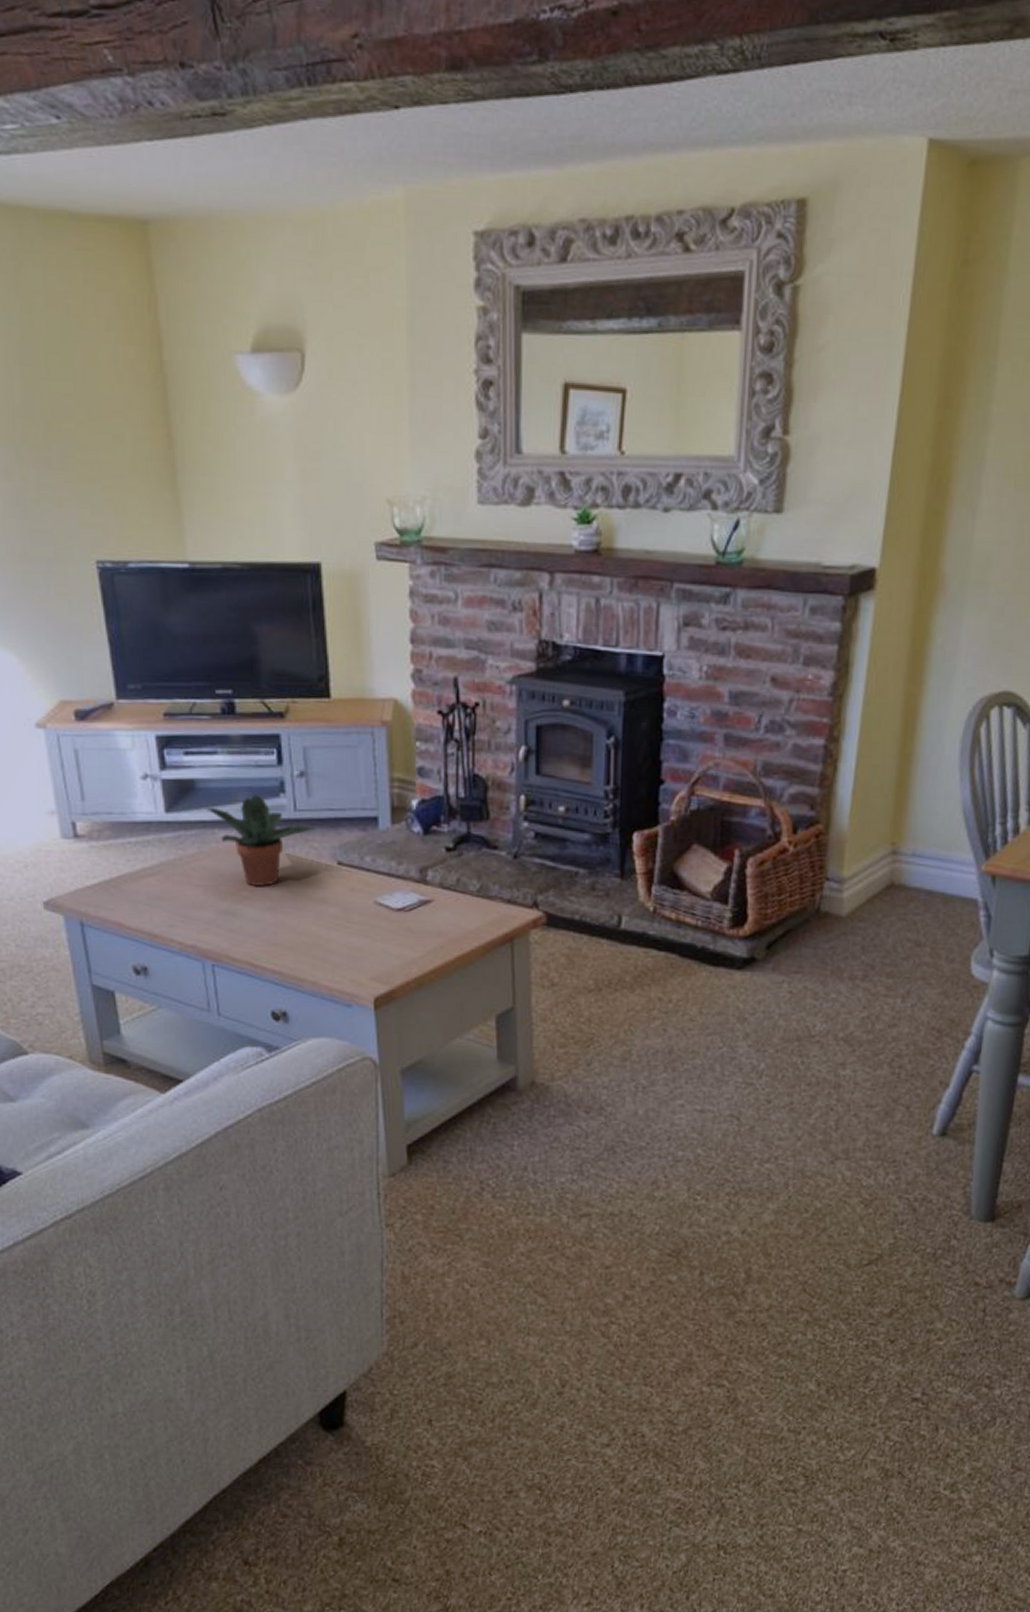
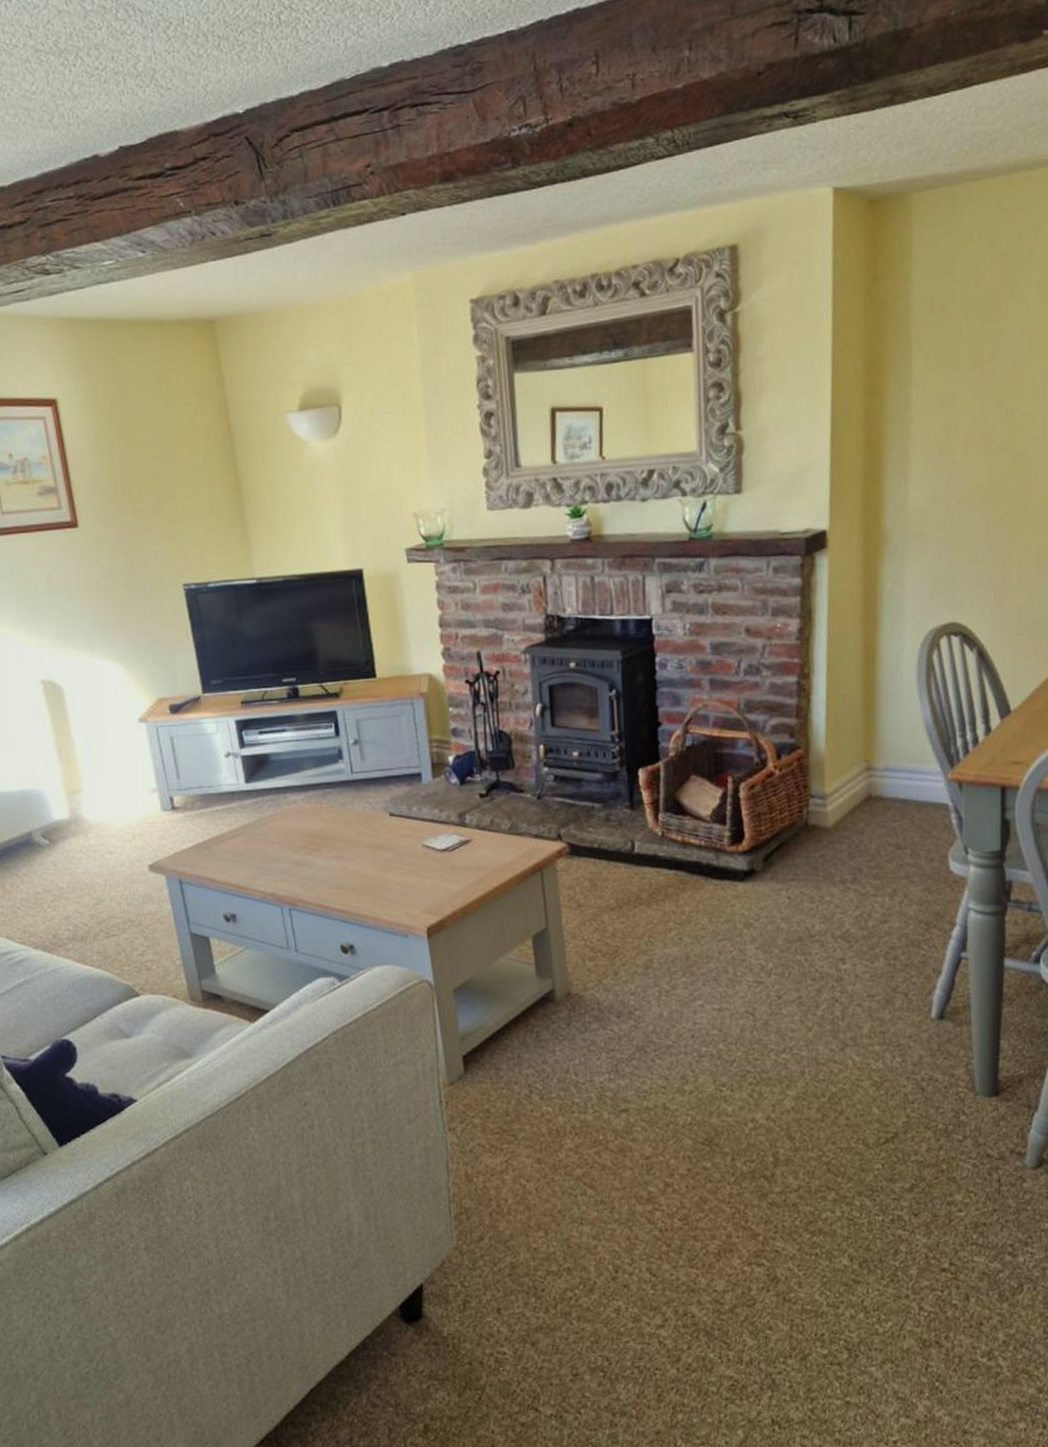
potted plant: present [204,793,316,886] -> none [277,761,370,839]

